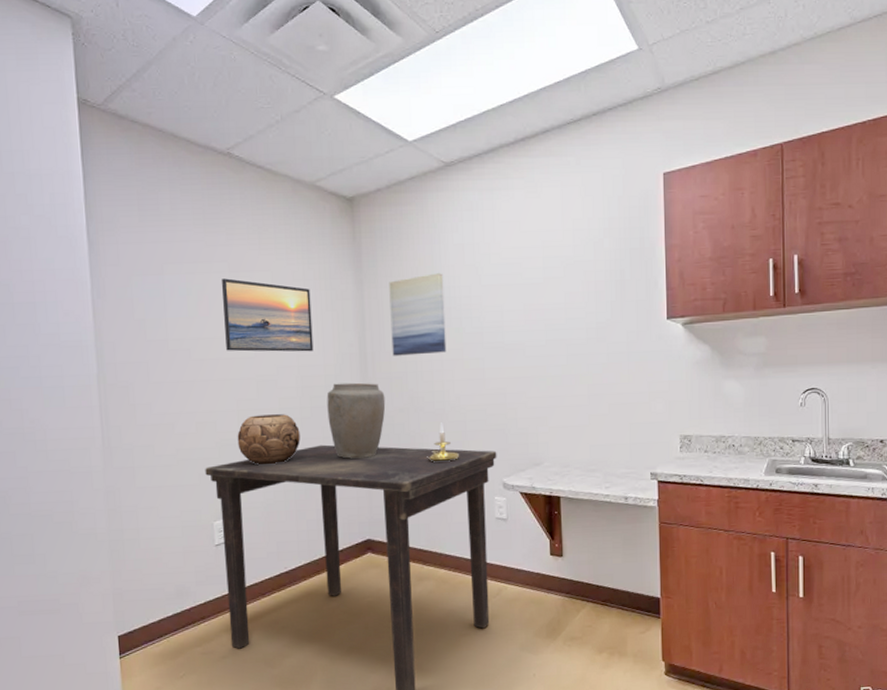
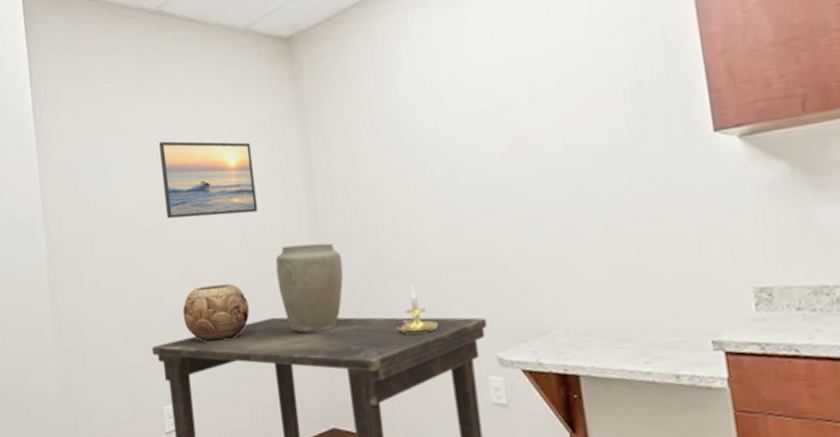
wall art: present [389,273,447,356] -> none [337,108,412,210]

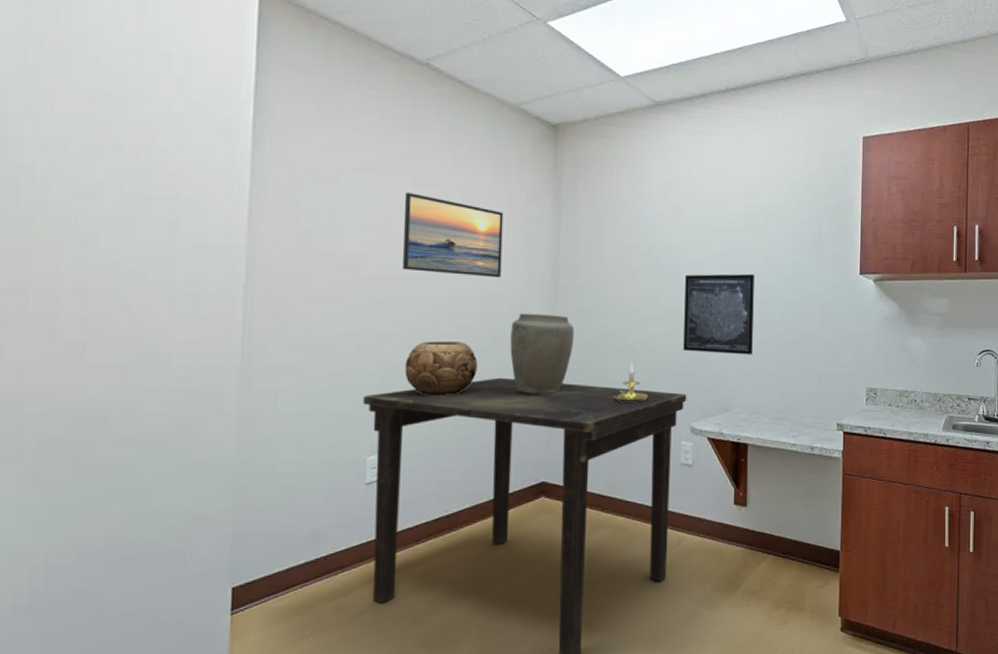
wall art: none [460,158,568,267] -> present [683,273,754,355]

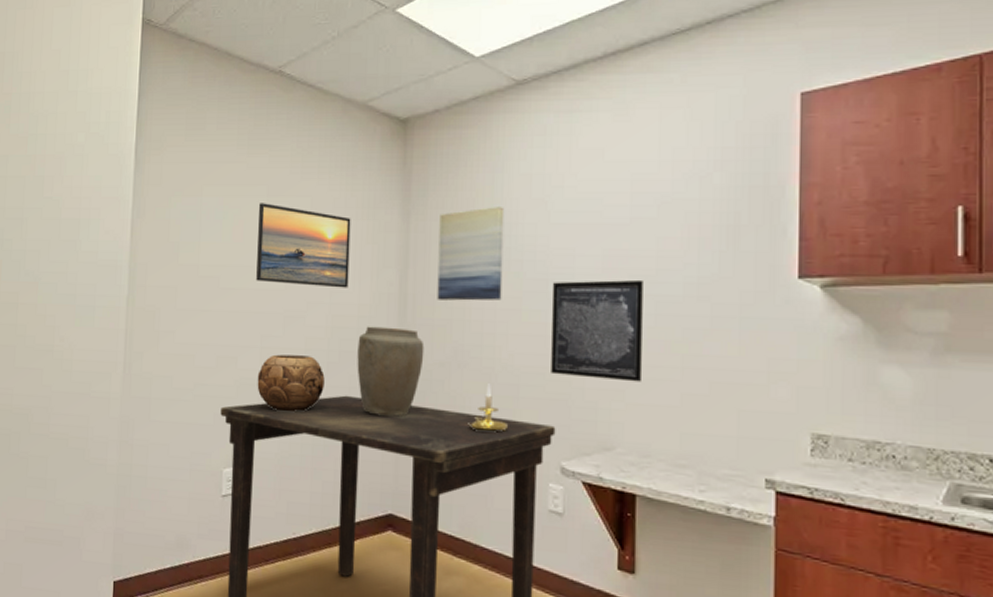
wall art: none [586,209,646,290] -> present [437,207,505,301]

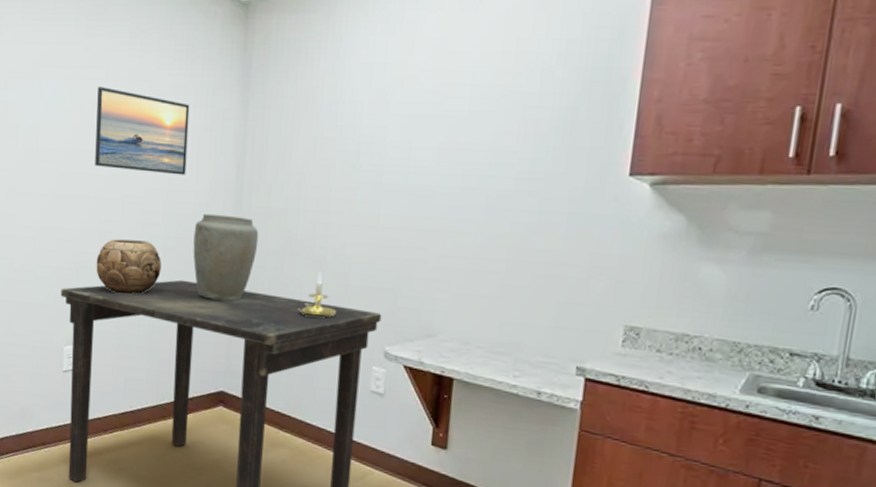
wall art: present [437,207,505,301] -> none [273,96,344,191]
wall art: present [551,279,643,382] -> none [380,173,477,274]

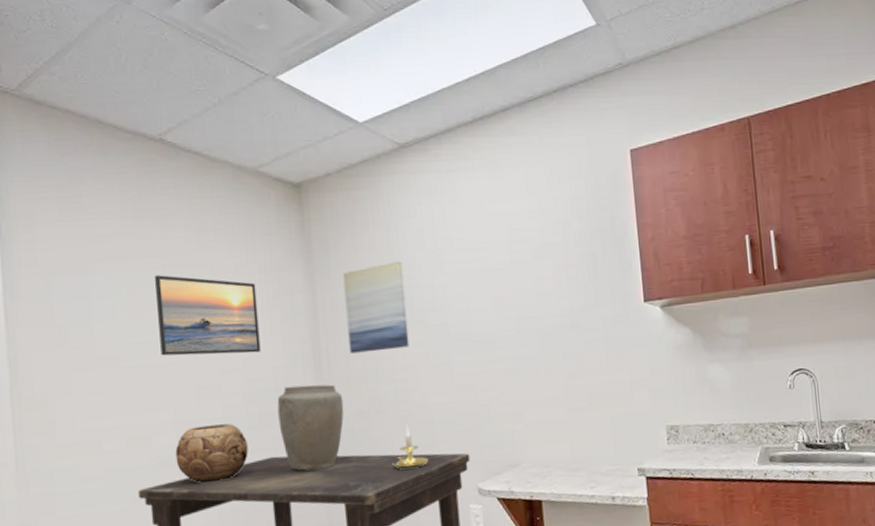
wall art: none [273,96,344,191] -> present [343,261,410,354]

